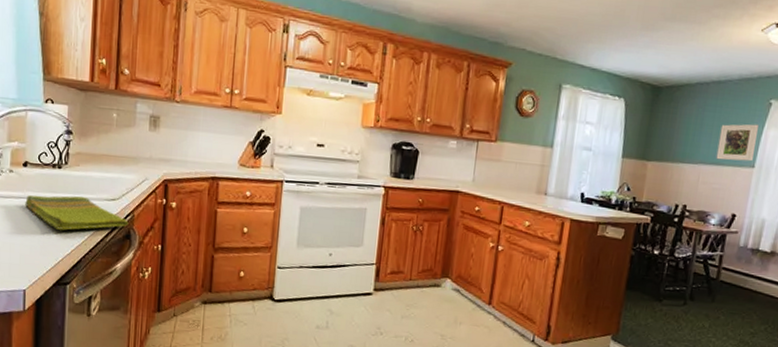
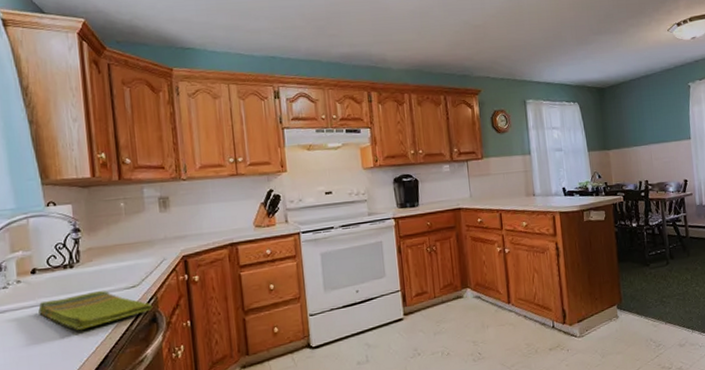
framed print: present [716,124,759,162] -> none [657,104,689,138]

